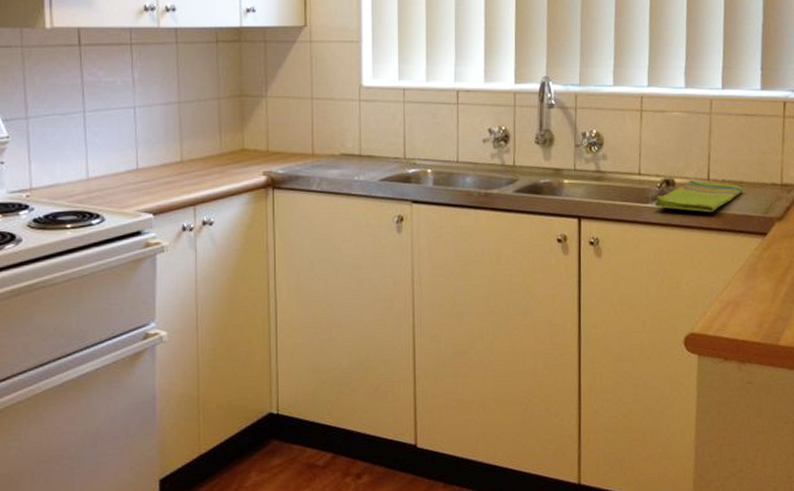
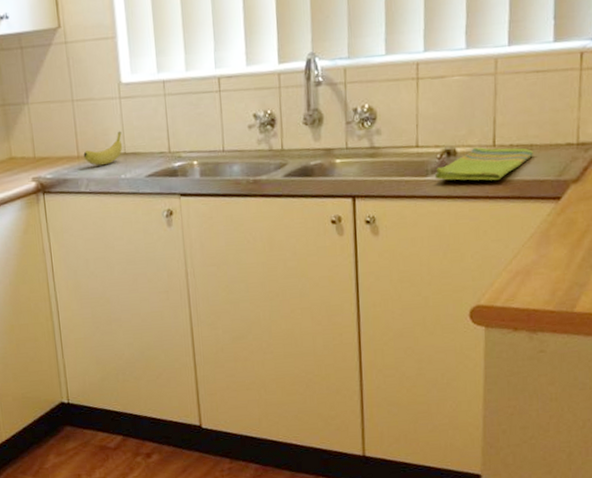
fruit: none [318,132,359,166] -> present [83,131,123,166]

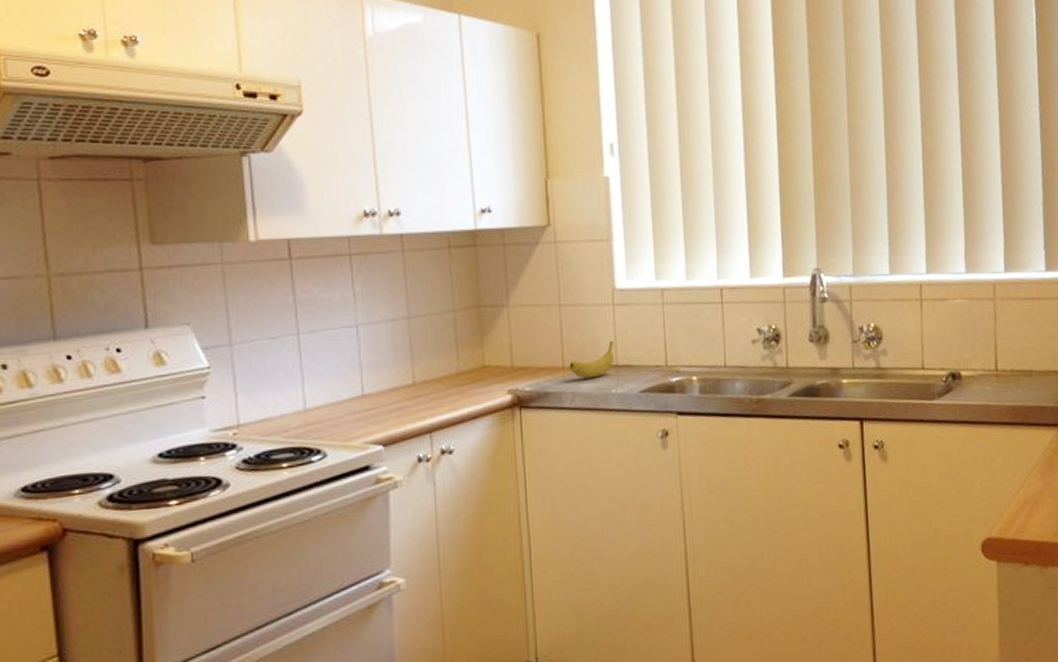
dish towel: present [434,147,533,181] -> none [941,371,1033,406]

